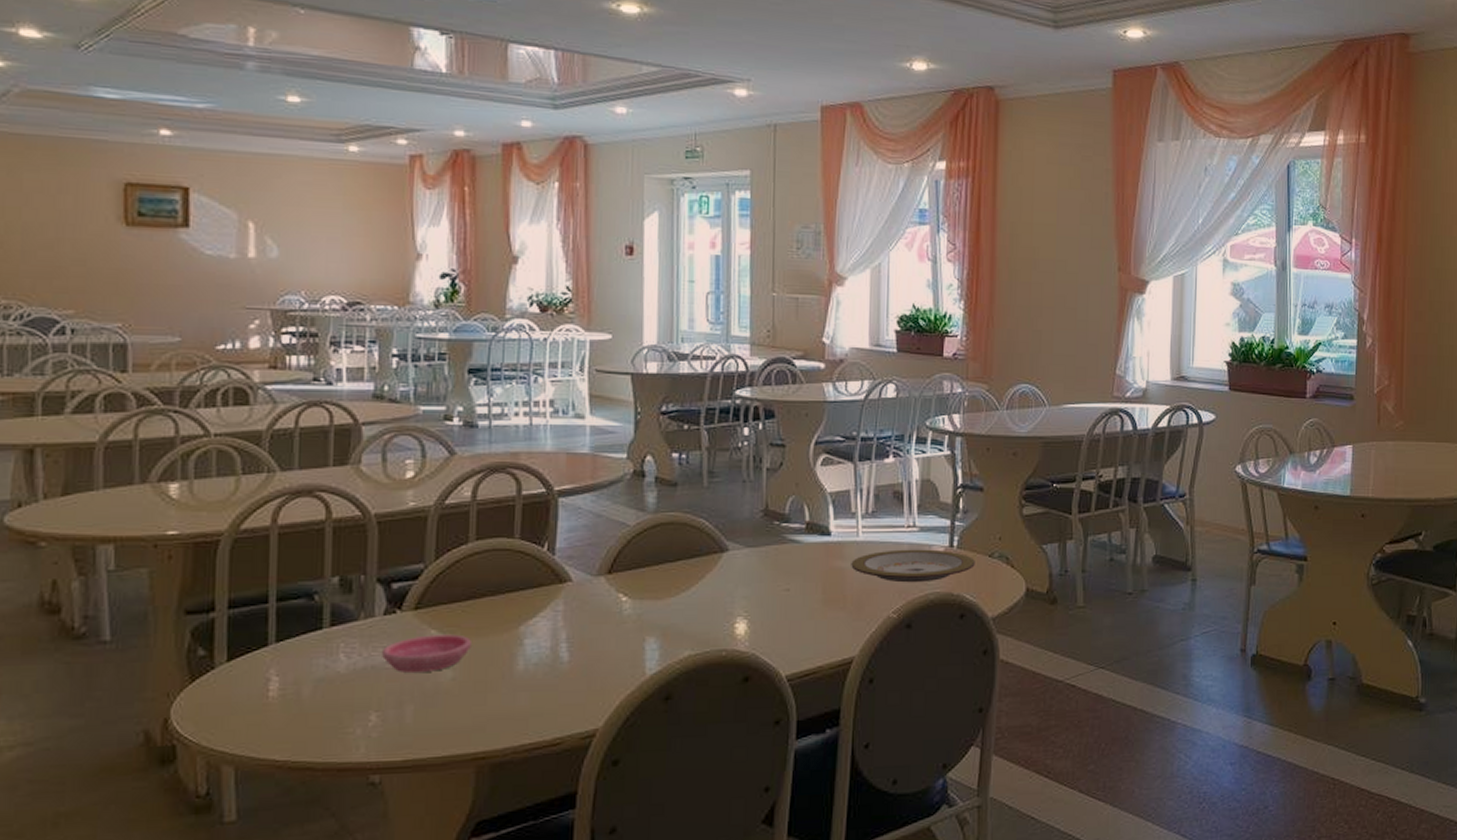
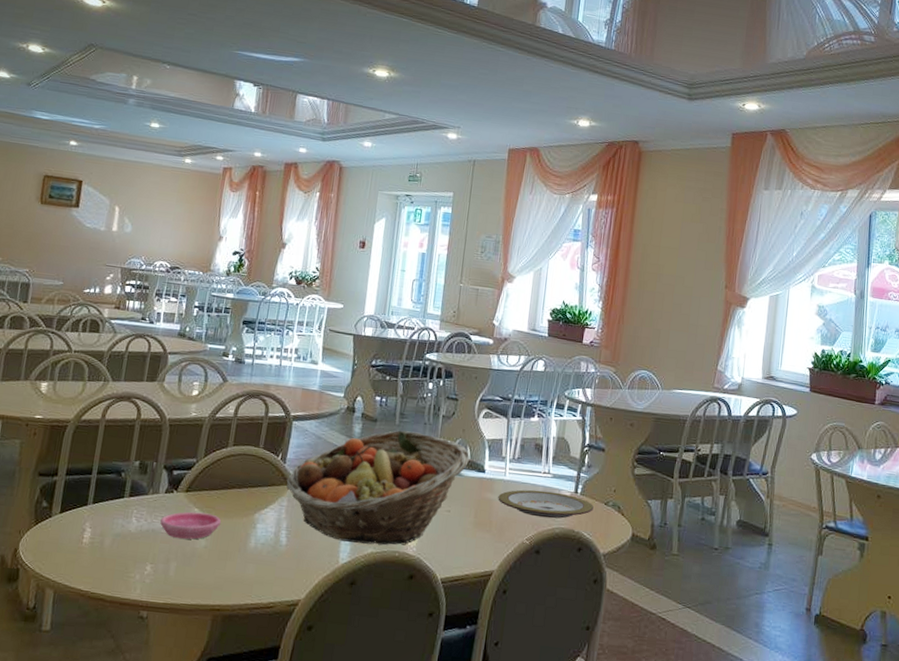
fruit basket: none [558,494,808,646] -> present [285,430,470,545]

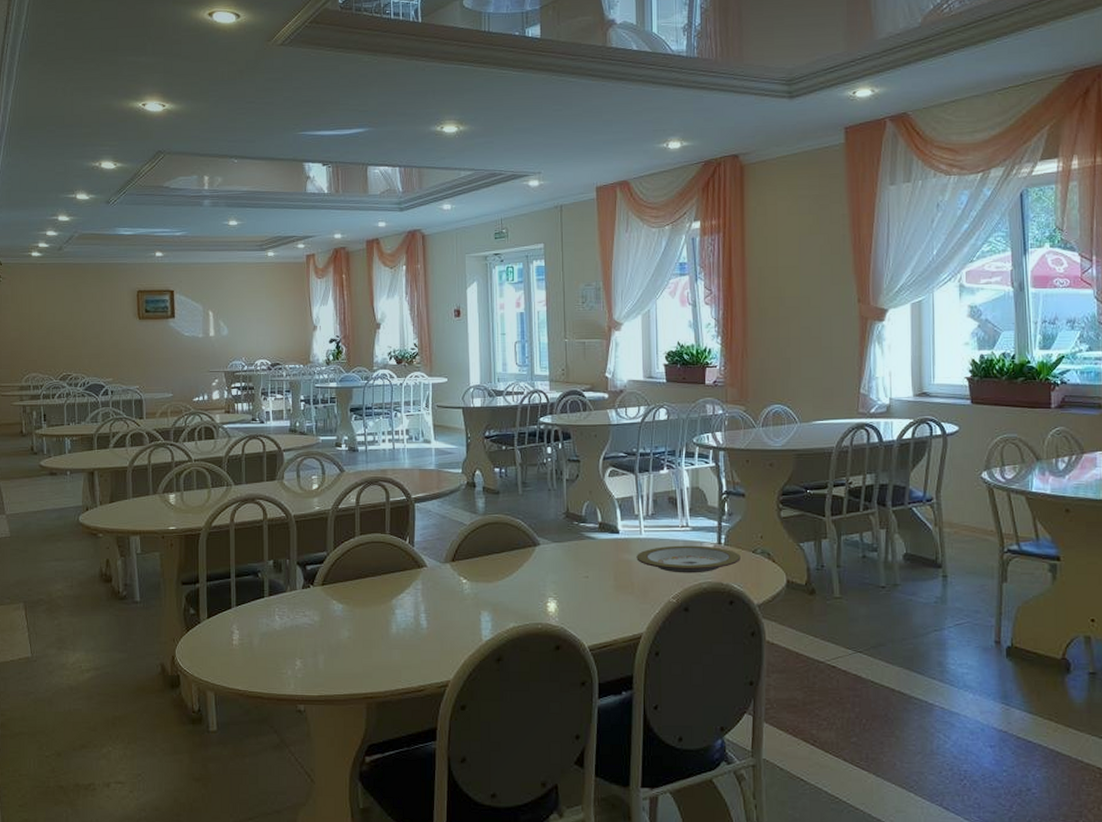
saucer: present [160,511,221,540] -> none [302,604,360,632]
fruit basket: present [285,430,470,545] -> none [417,500,600,619]

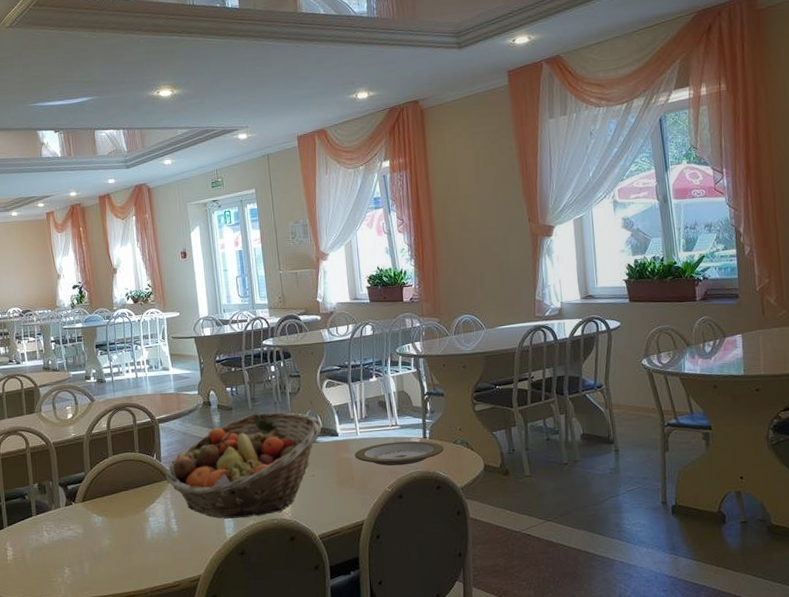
fruit basket: none [417,500,600,619] -> present [165,412,322,519]

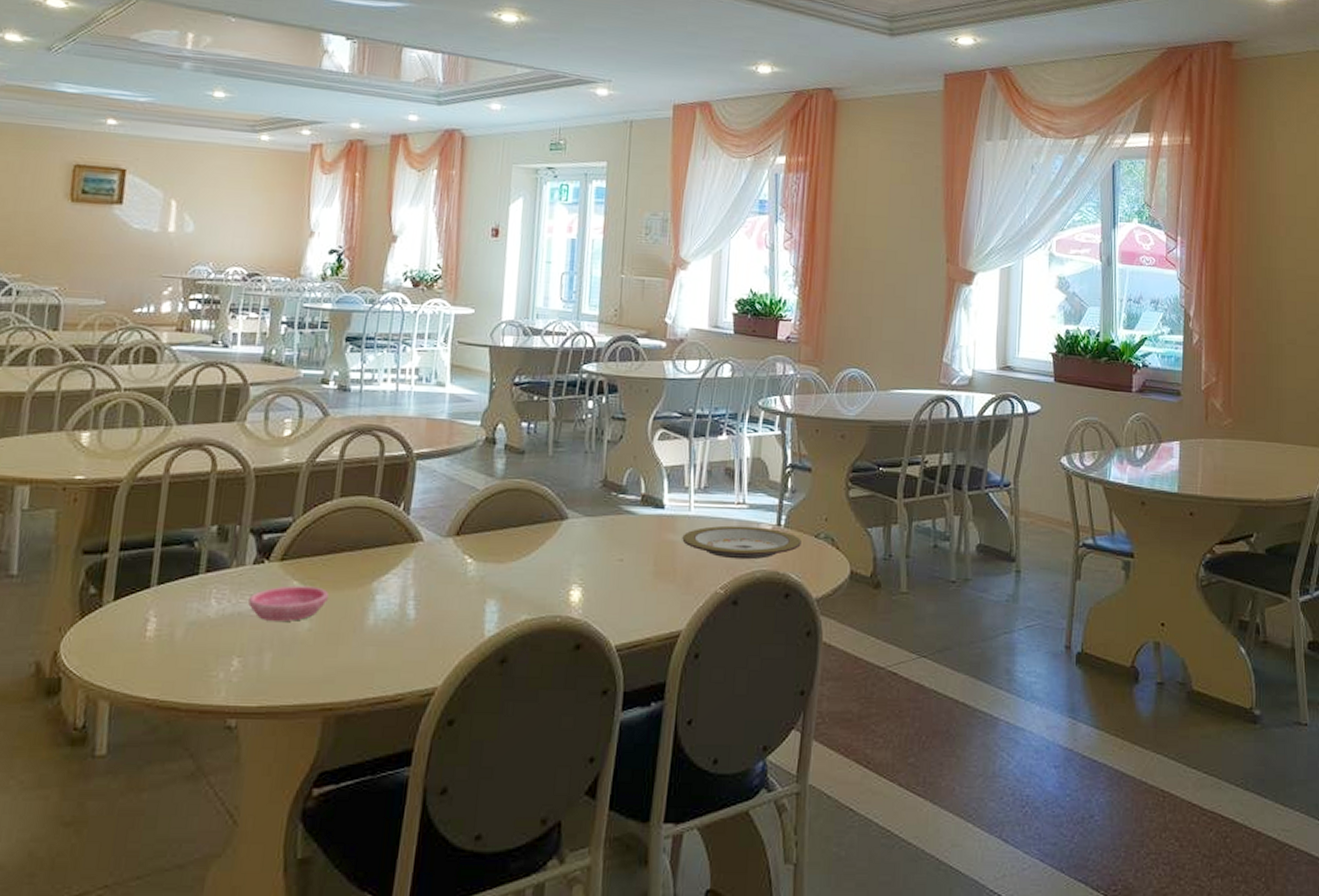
saucer: none [67,516,118,543] -> present [248,585,329,622]
fruit basket: present [165,412,322,519] -> none [411,462,644,610]

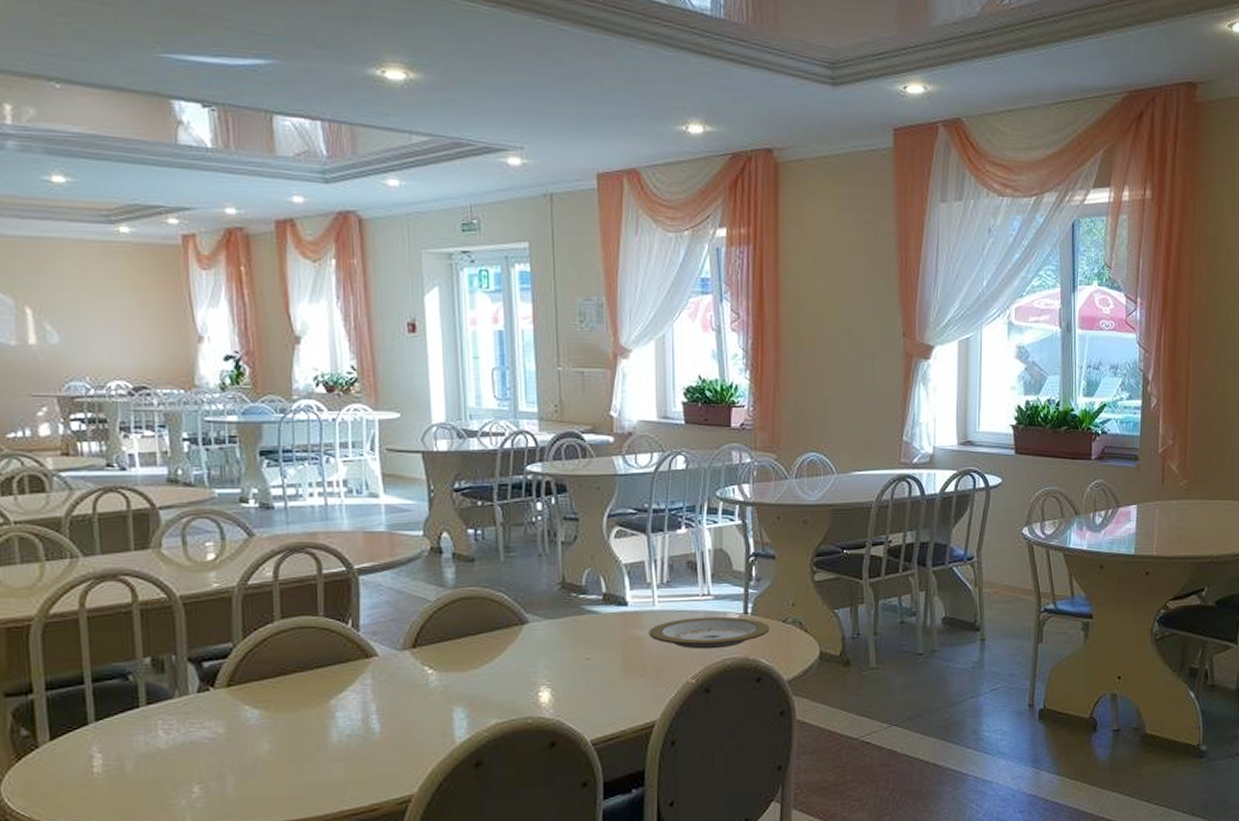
saucer: present [248,585,329,622] -> none [199,709,285,748]

